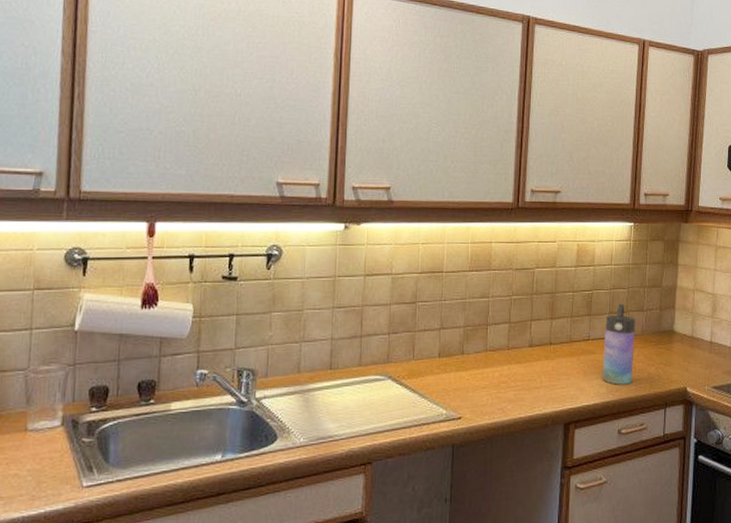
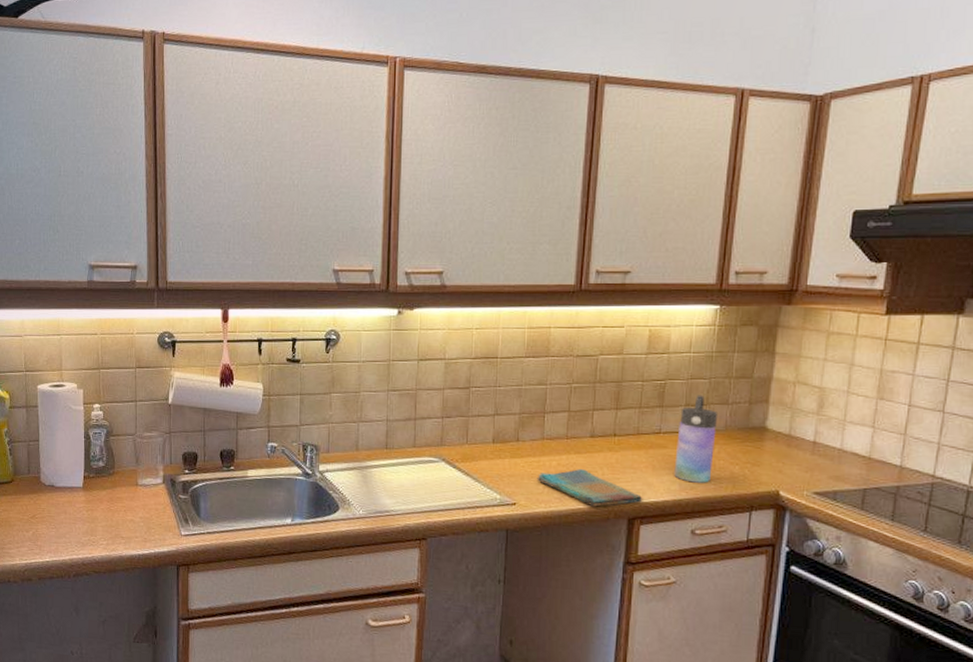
dish towel: none [481,379,577,415] -> present [536,469,643,507]

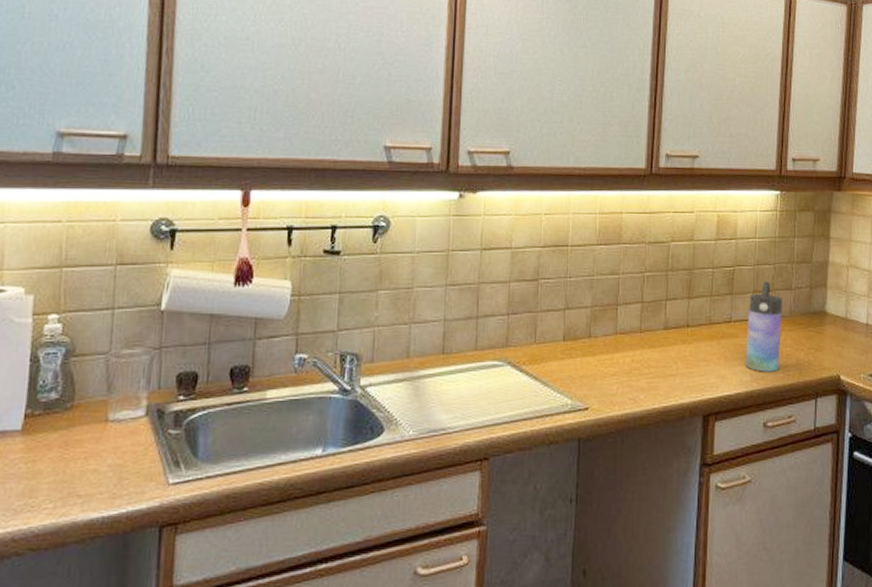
dish towel: present [536,469,643,507] -> none [610,365,717,406]

